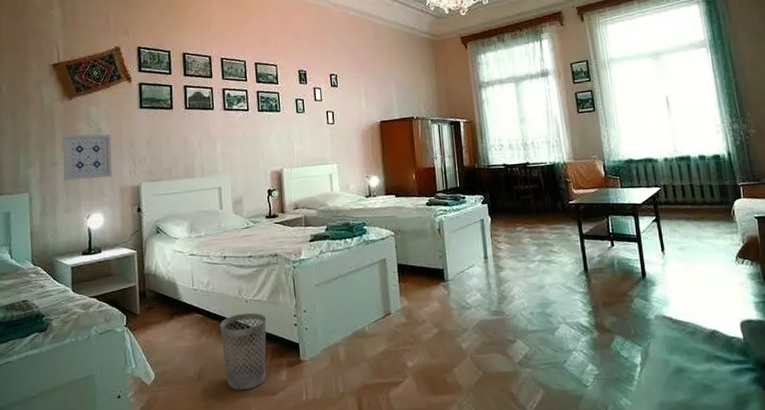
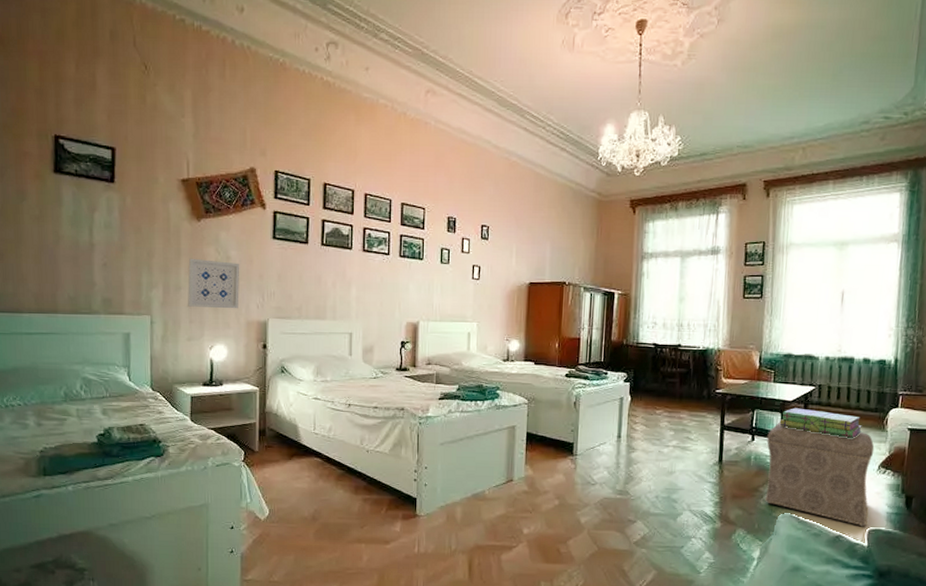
wastebasket: present [219,312,267,391] -> none [338,462,386,537]
ottoman: none [625,225,738,320] -> present [765,422,875,527]
stack of books: none [634,209,713,233] -> present [779,408,862,438]

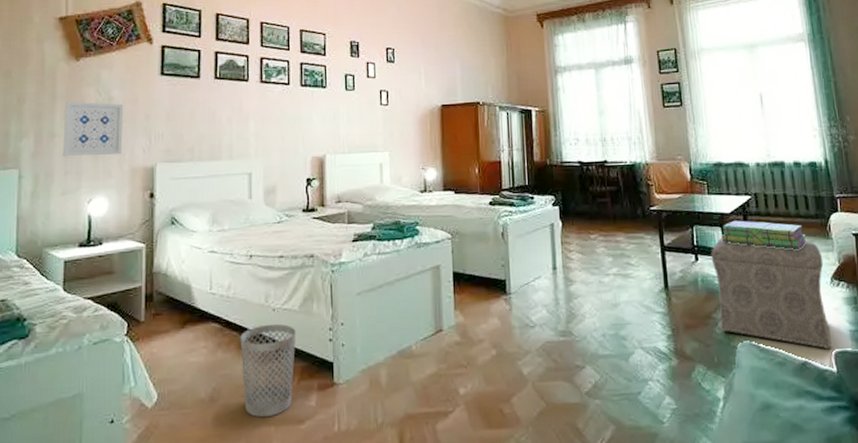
wastebasket: none [338,462,386,537] -> present [240,323,297,418]

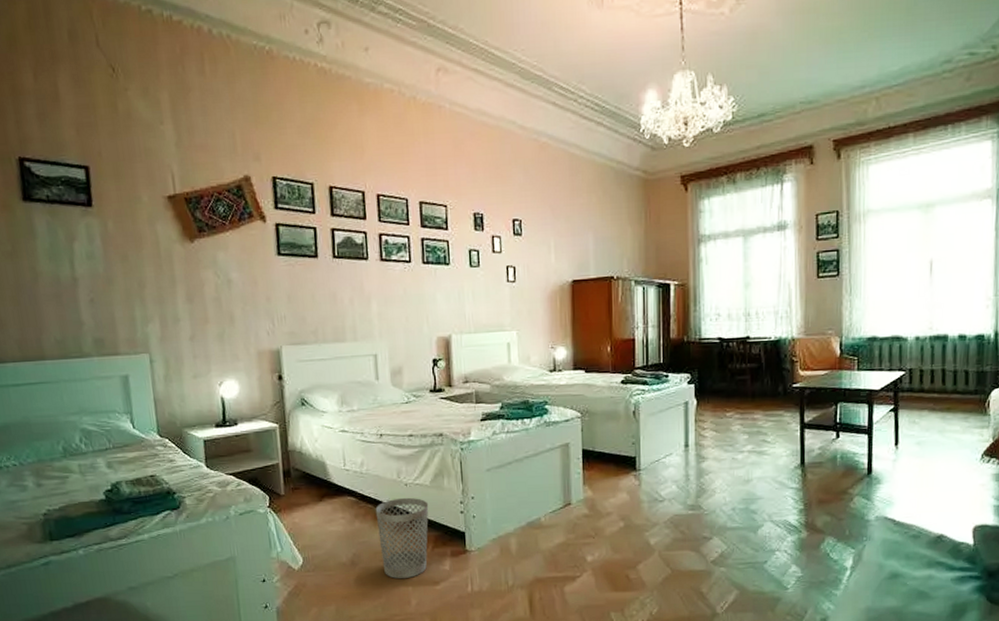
wall art: present [63,101,124,156] -> none [185,285,247,340]
ottoman: present [711,237,832,350] -> none [853,414,976,524]
stack of books: present [721,220,807,250] -> none [867,397,961,426]

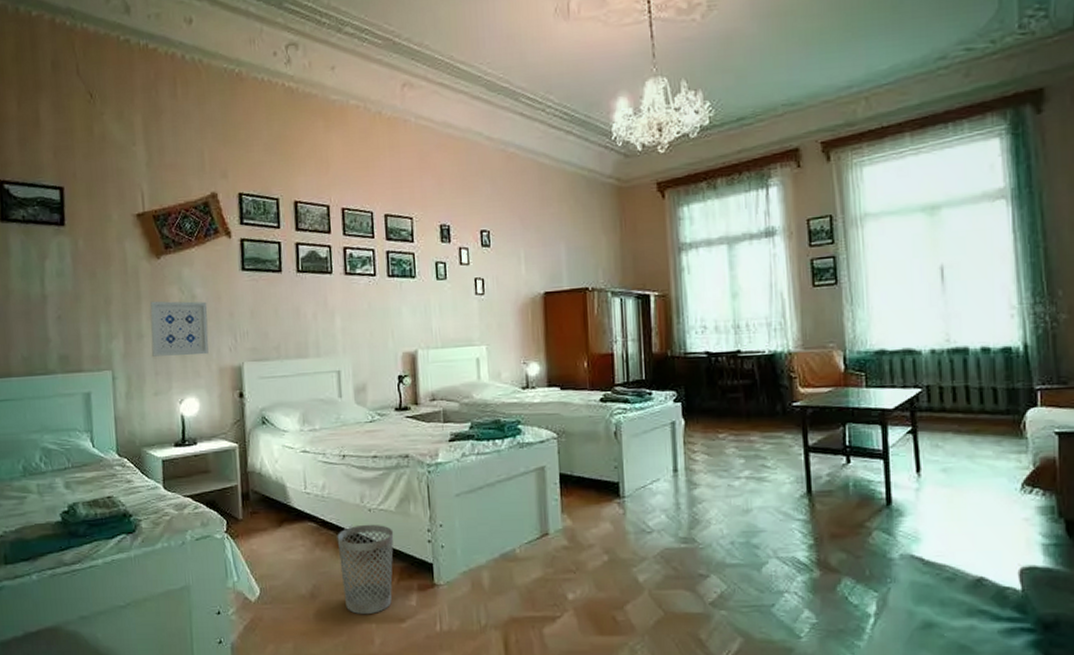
wall art: none [185,285,247,340] -> present [149,301,209,357]

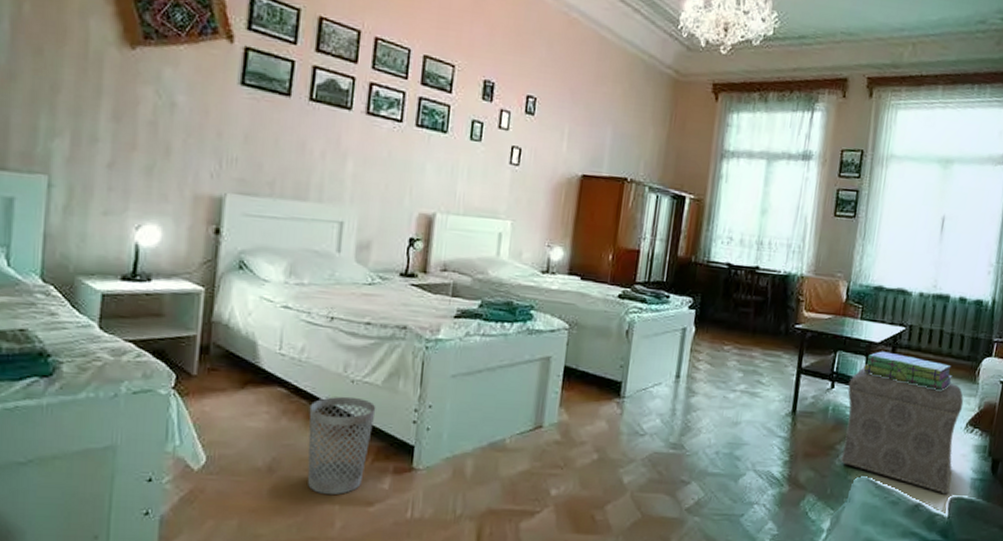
wall art: present [149,301,209,357] -> none [107,99,190,177]
ottoman: none [866,436,1017,565] -> present [840,367,964,495]
stack of books: none [880,417,992,451] -> present [863,351,953,390]

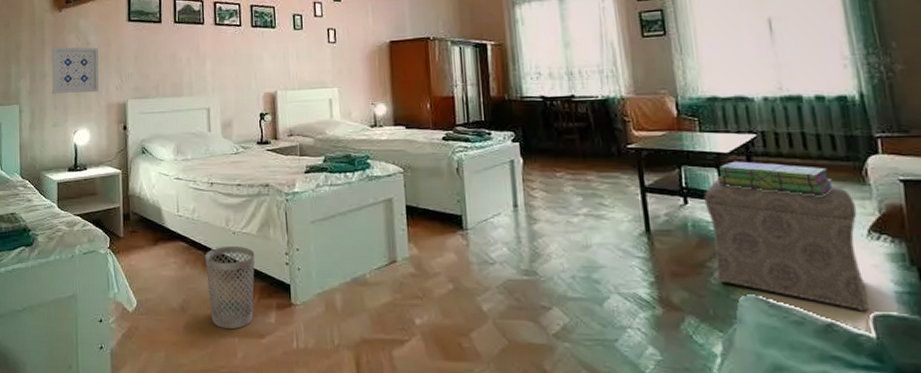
wall art: none [107,99,190,177] -> present [52,46,99,94]

